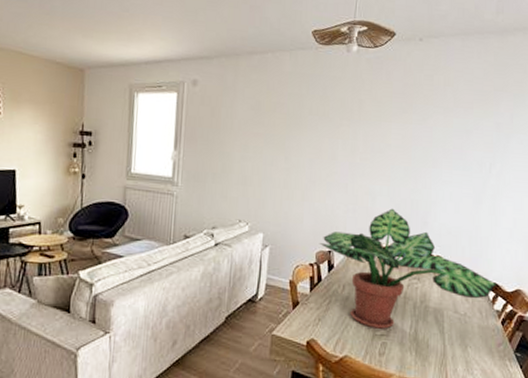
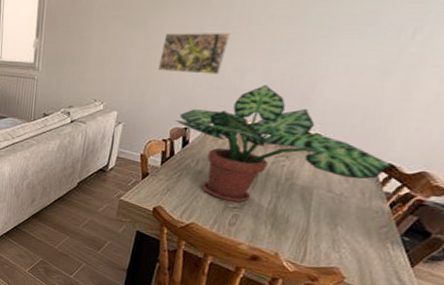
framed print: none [299,154,358,197] -> present [158,33,230,74]

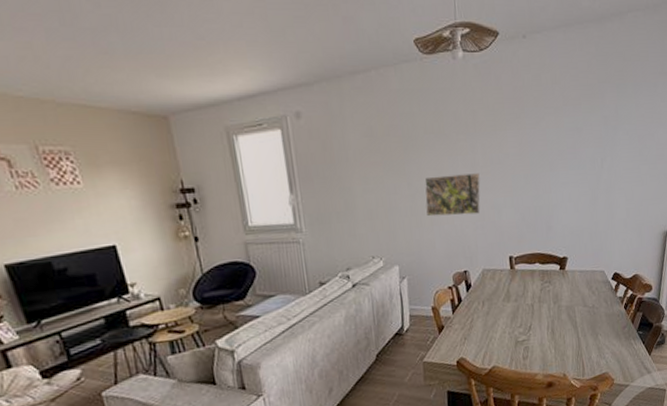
potted plant: present [174,84,392,202] -> none [454,218,617,336]

